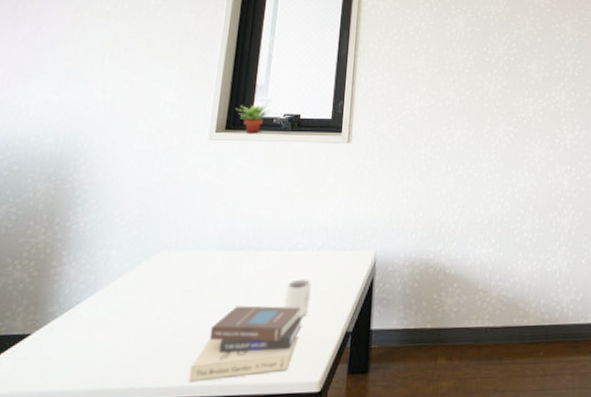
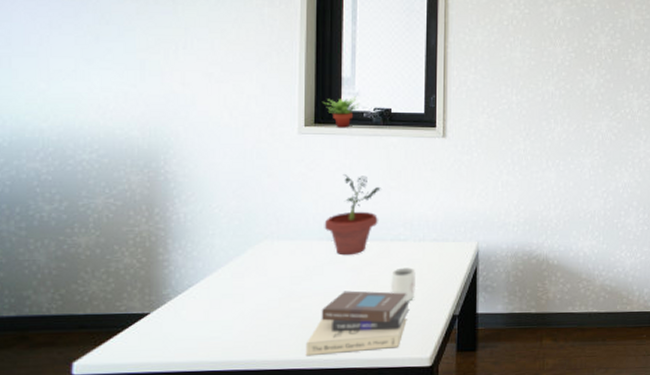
potted plant: none [223,181,284,267] -> present [324,174,381,256]

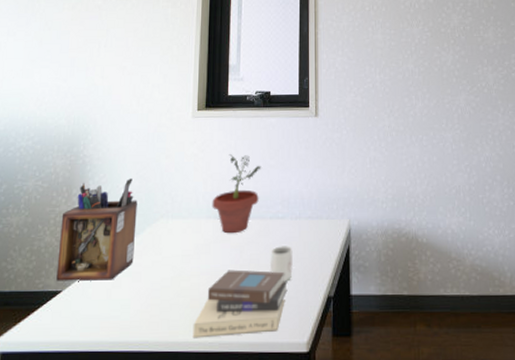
desk organizer: none [141,197,236,304] -> present [56,178,138,281]
succulent plant: present [322,96,360,128] -> none [212,81,244,111]

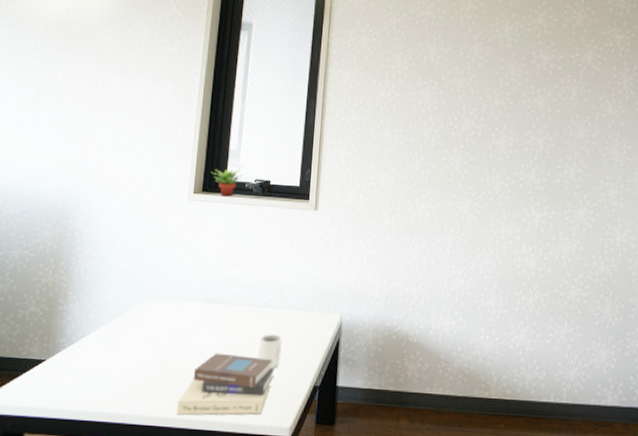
desk organizer: present [56,178,138,281] -> none [40,255,127,354]
succulent plant: none [212,81,244,111] -> present [210,168,243,197]
potted plant: present [212,154,262,234] -> none [203,240,256,318]

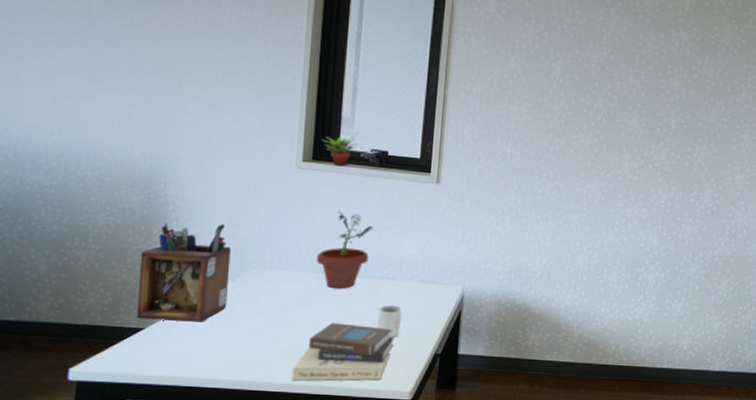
desk organizer: none [40,255,127,354] -> present [137,222,231,322]
potted plant: none [203,240,256,318] -> present [316,211,374,289]

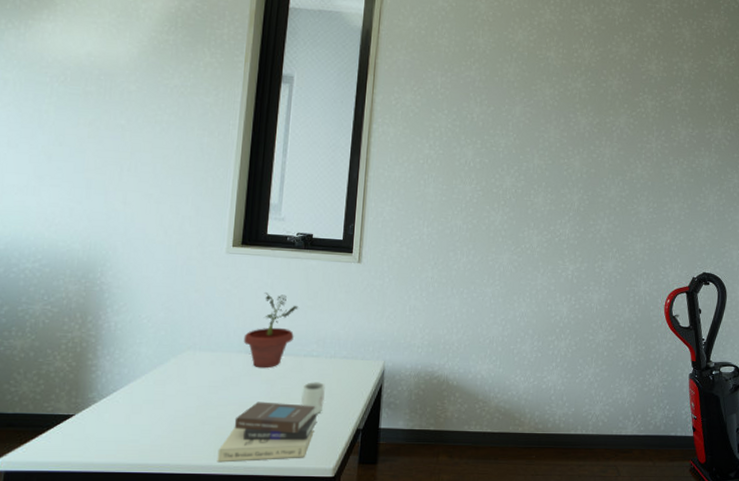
desk organizer: present [137,222,231,322] -> none [68,309,162,407]
succulent plant: present [321,136,358,167] -> none [250,221,284,250]

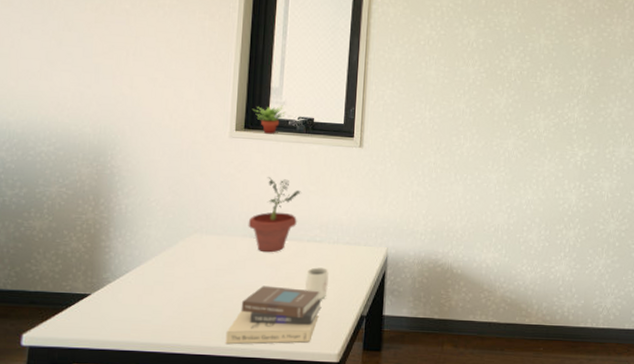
succulent plant: none [250,221,284,250] -> present [252,105,286,134]

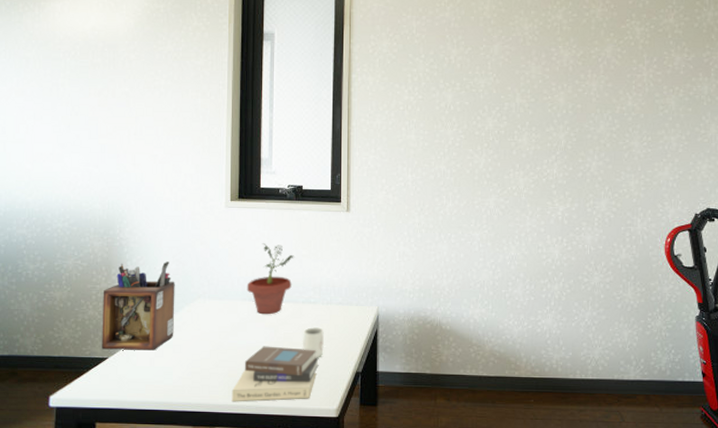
desk organizer: none [84,192,170,287] -> present [102,261,175,351]
succulent plant: present [252,105,286,134] -> none [244,175,276,203]

